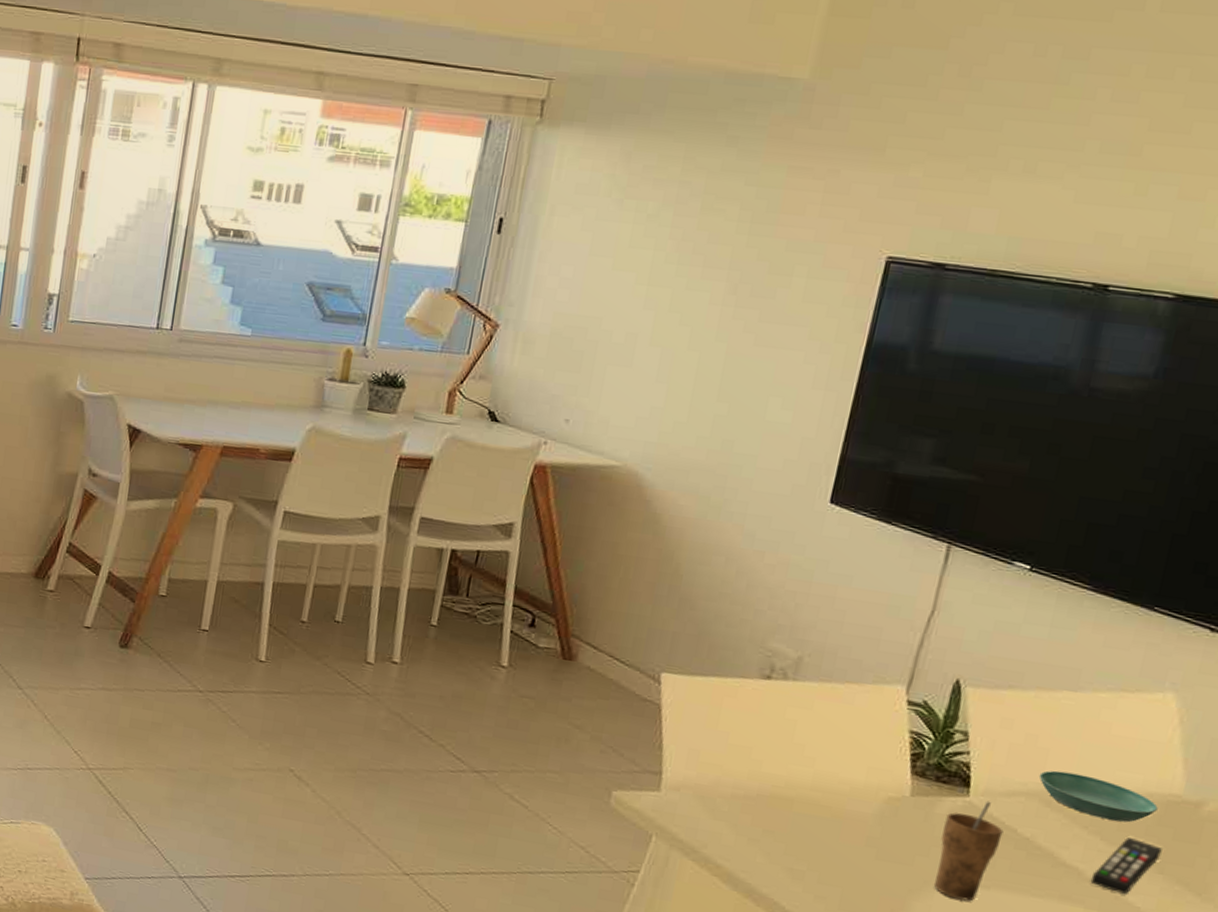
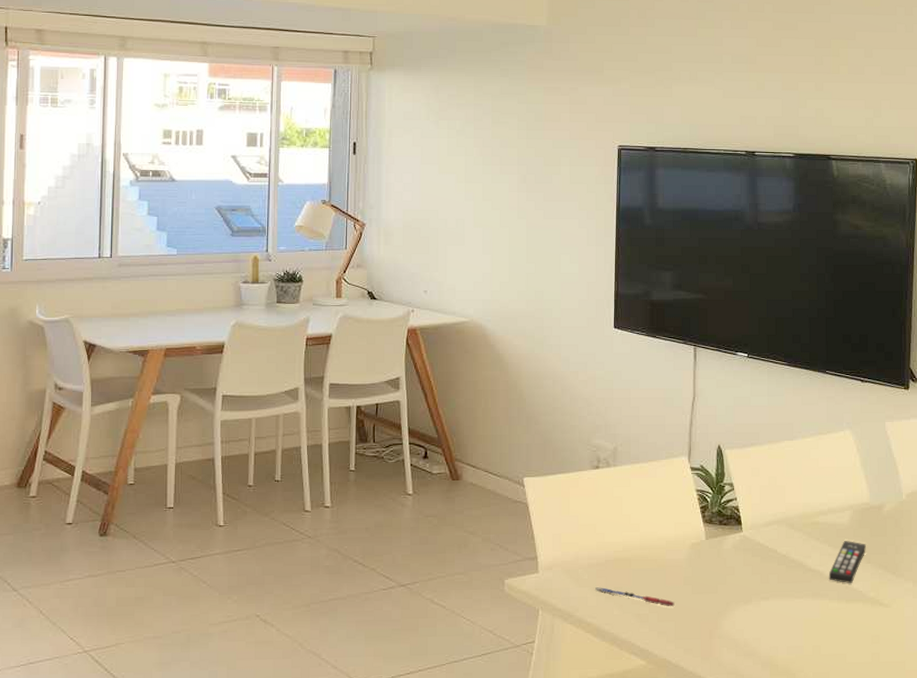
pen: none [735,823,847,870] -> present [595,586,675,607]
cup: present [933,801,1004,901] -> none [731,532,769,612]
saucer: present [1038,770,1158,823] -> none [782,500,857,530]

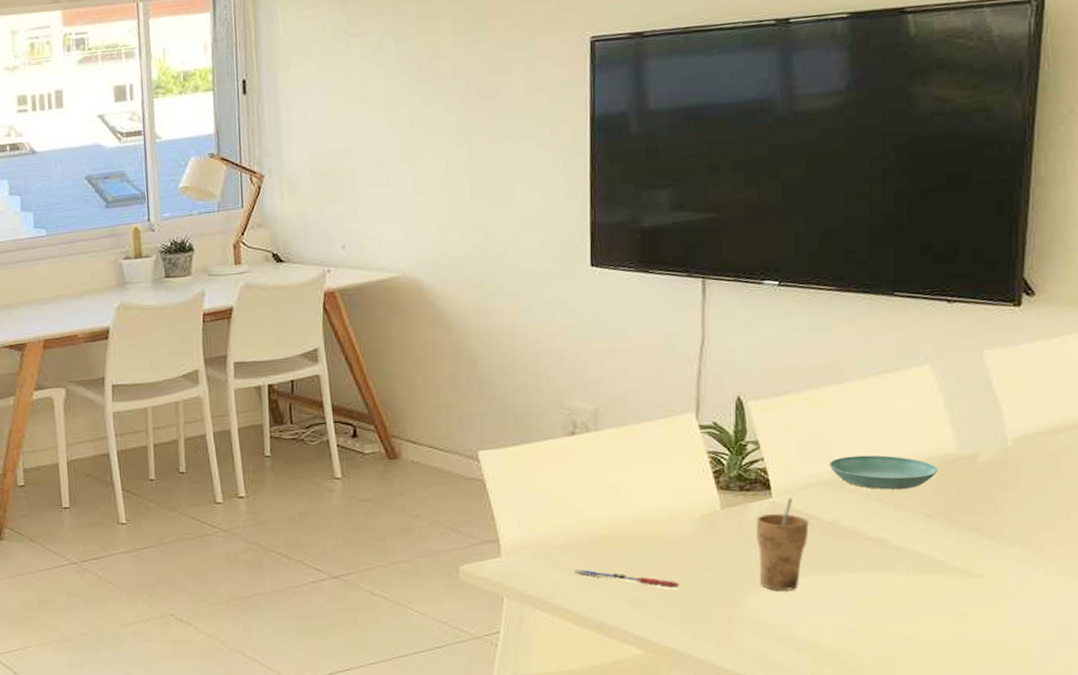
cup: none [731,532,769,612] -> present [756,497,809,591]
saucer: none [782,500,857,530] -> present [828,455,938,490]
remote control: present [828,541,866,584] -> none [894,501,950,553]

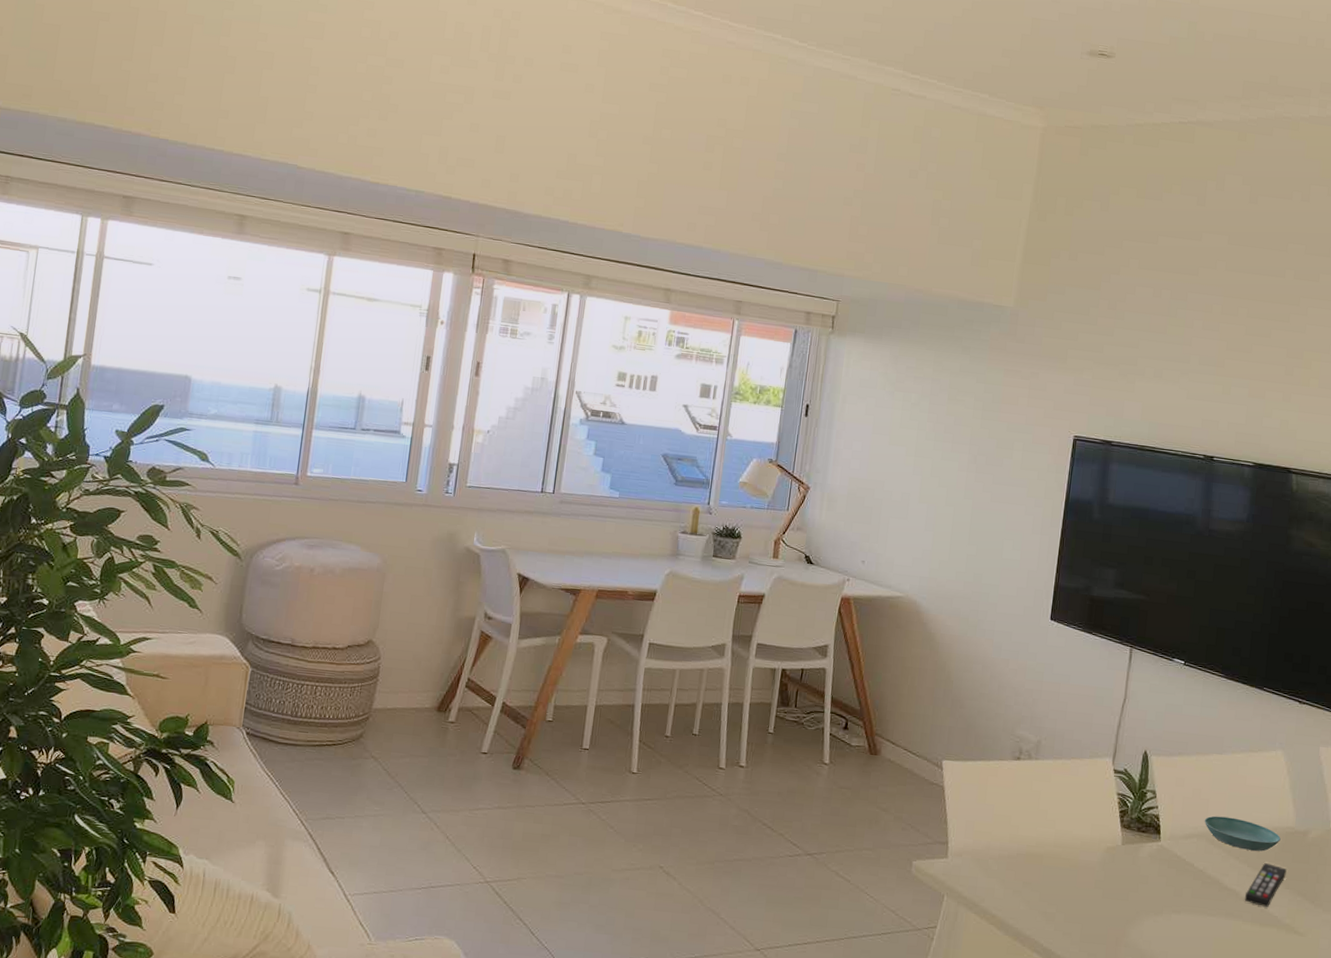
pen: present [574,569,680,589] -> none [1003,879,1083,909]
cup: present [756,497,809,591] -> none [1143,843,1185,925]
remote control: none [894,501,950,553] -> present [1244,863,1287,908]

